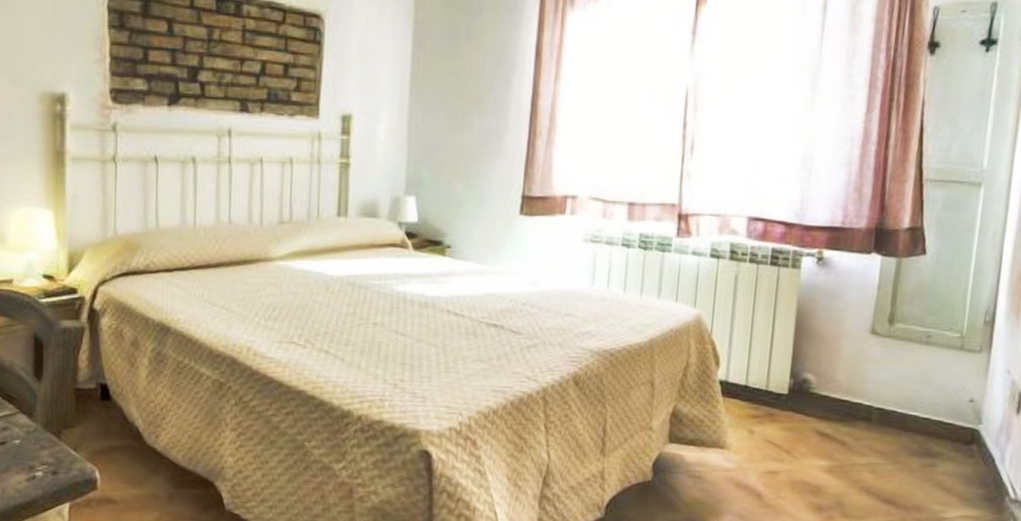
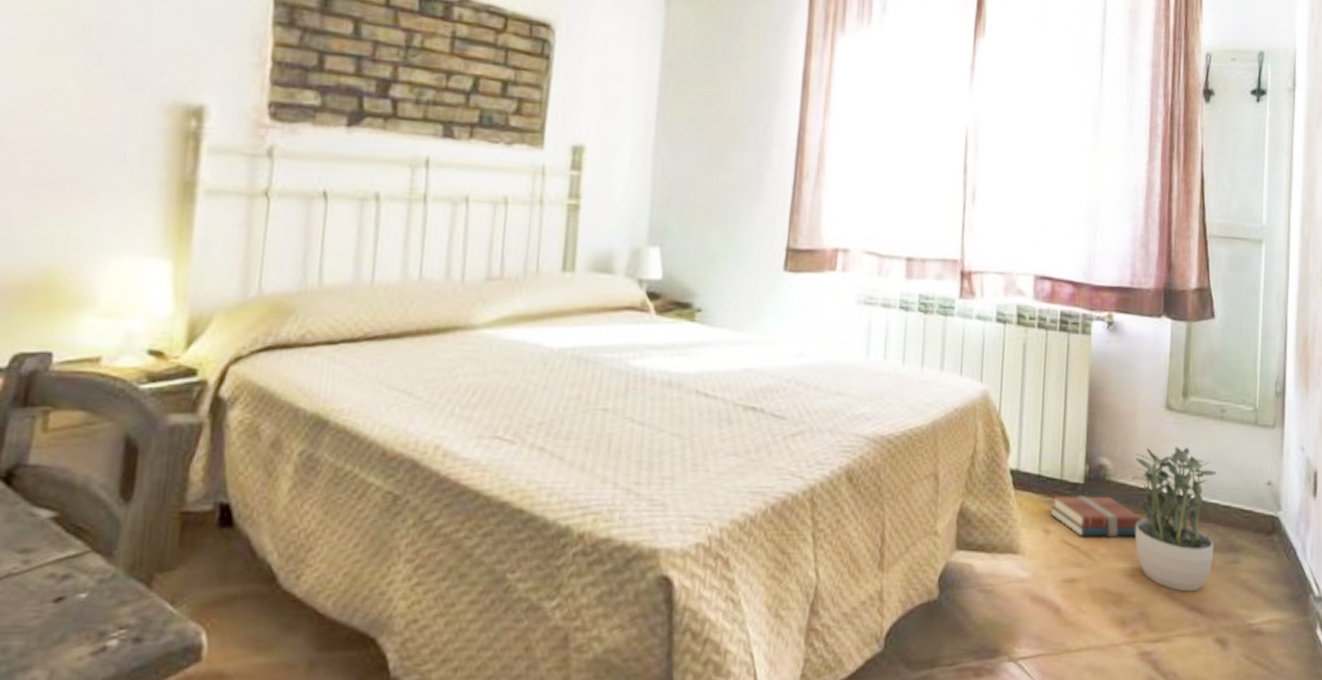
books: none [755,403,842,441] -> present [1050,494,1142,538]
potted plant: none [834,365,918,488] -> present [1132,445,1216,592]

